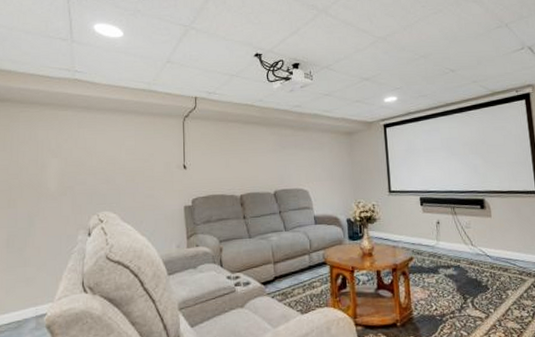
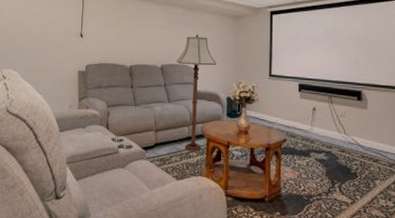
floor lamp: none [290,154,333,282] -> present [176,34,217,152]

